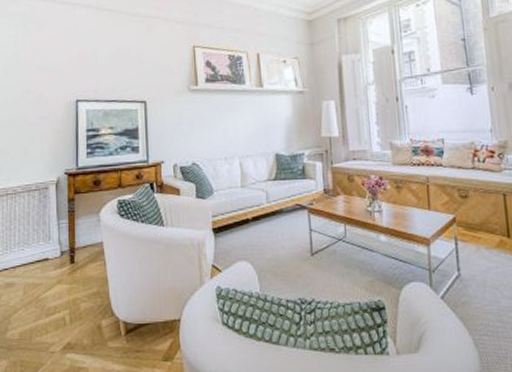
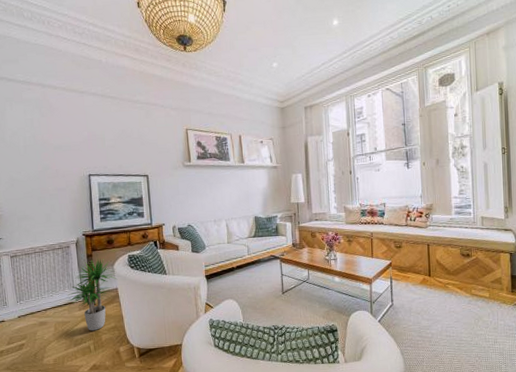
potted plant: none [41,203,103,297] -> present [67,258,118,331]

